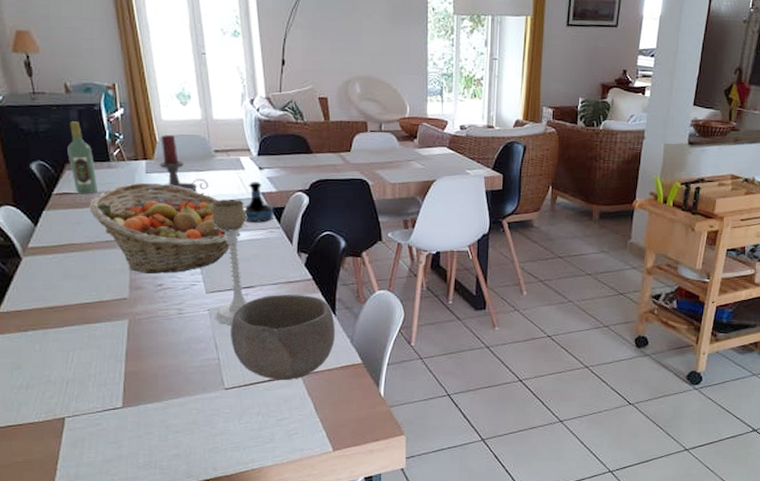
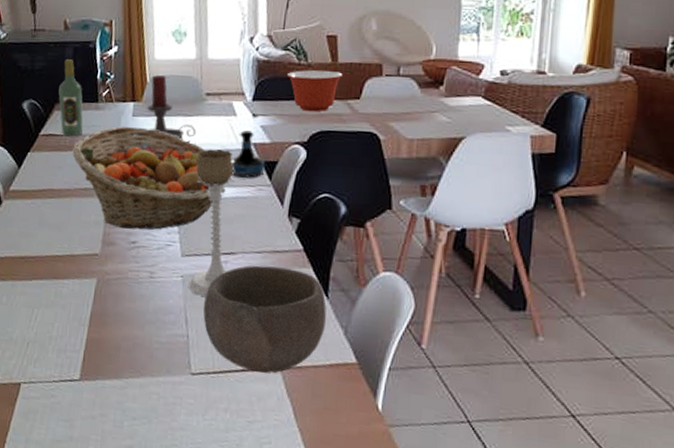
mixing bowl: none [286,128,335,164] -> present [286,70,343,112]

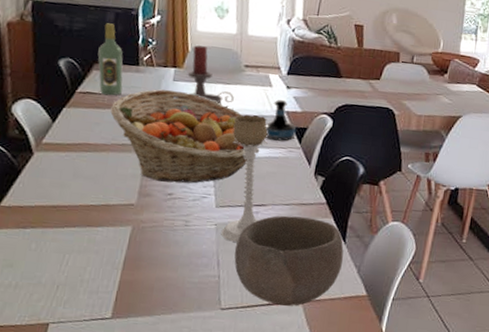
mixing bowl: present [286,70,343,112] -> none [318,52,367,89]

